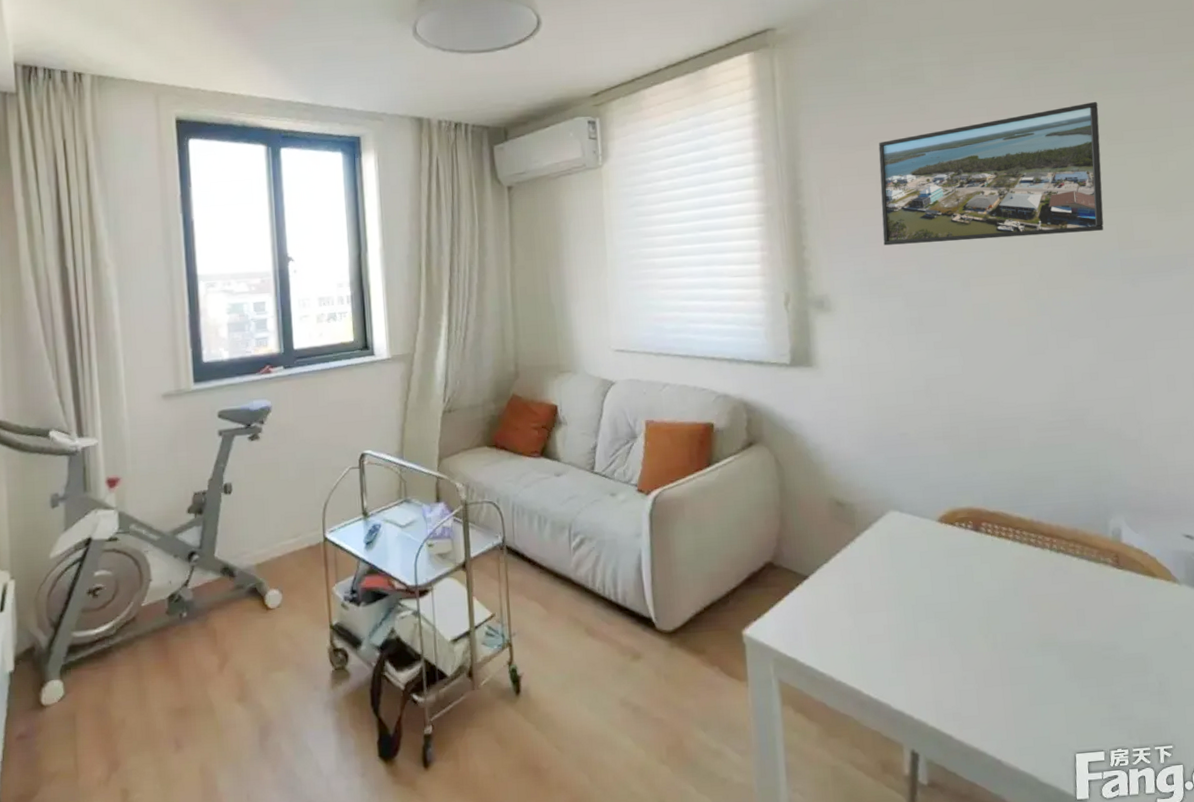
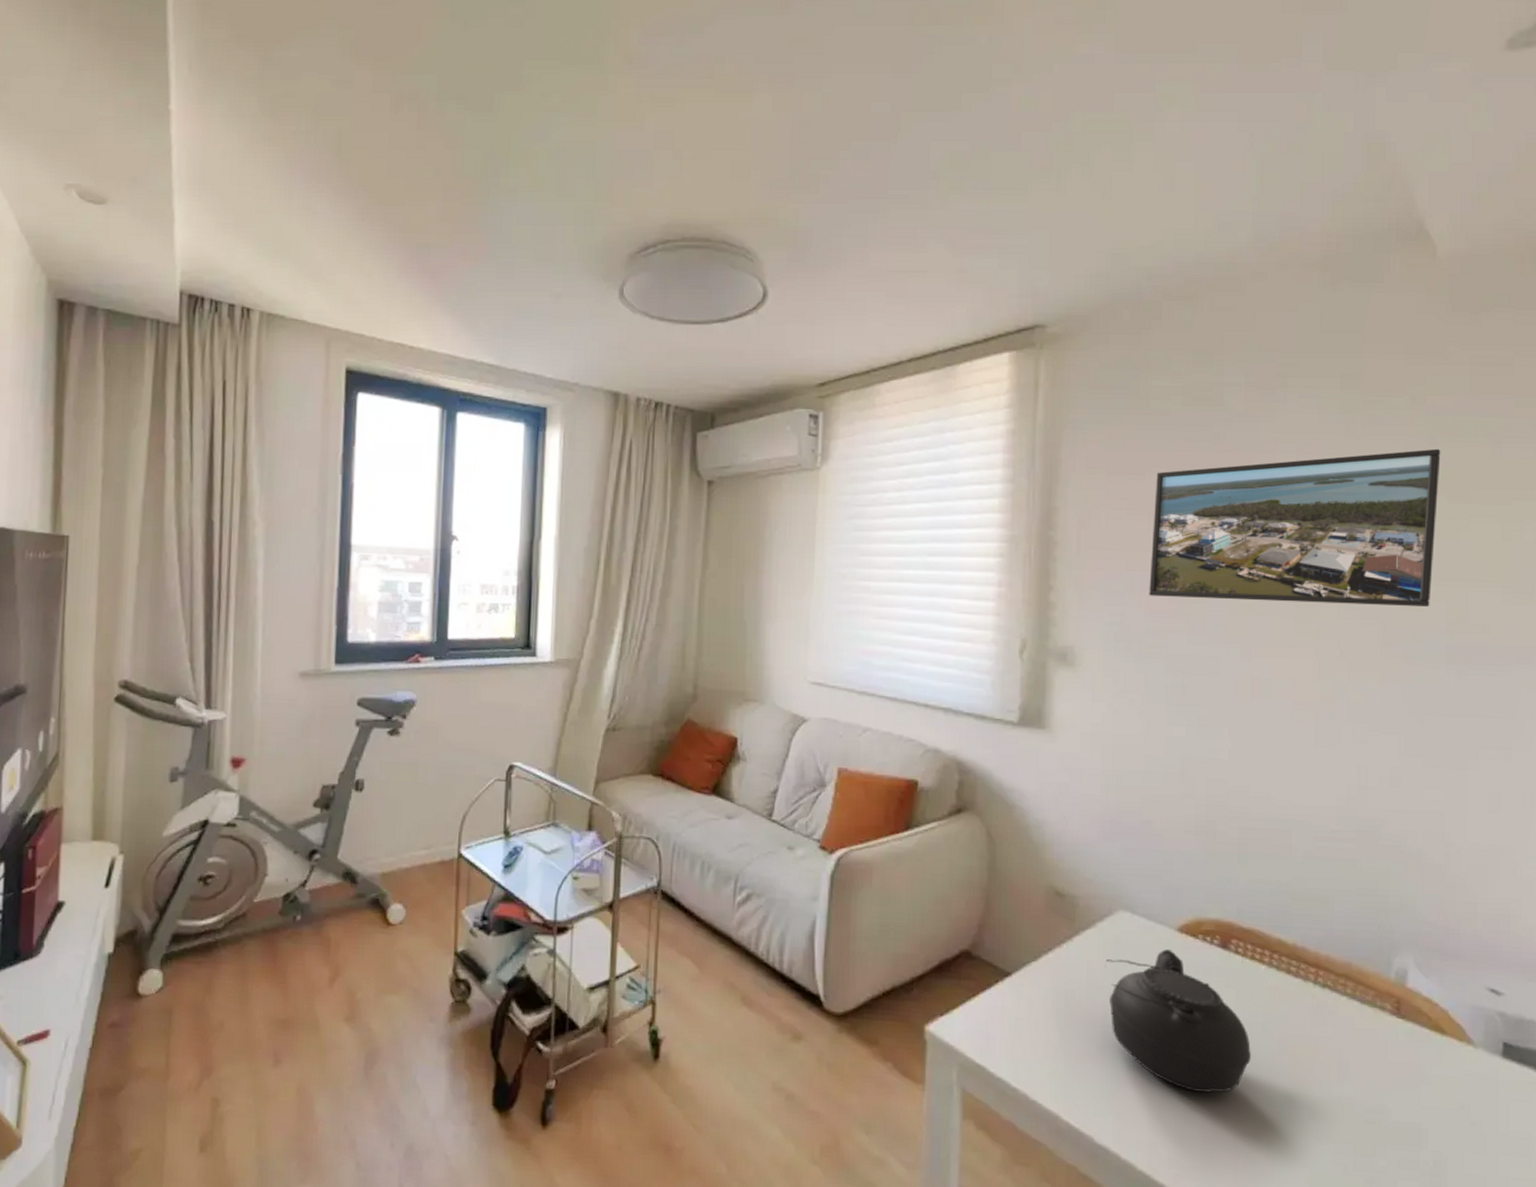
teapot: none [883,538,1008,654] -> present [1105,949,1251,1093]

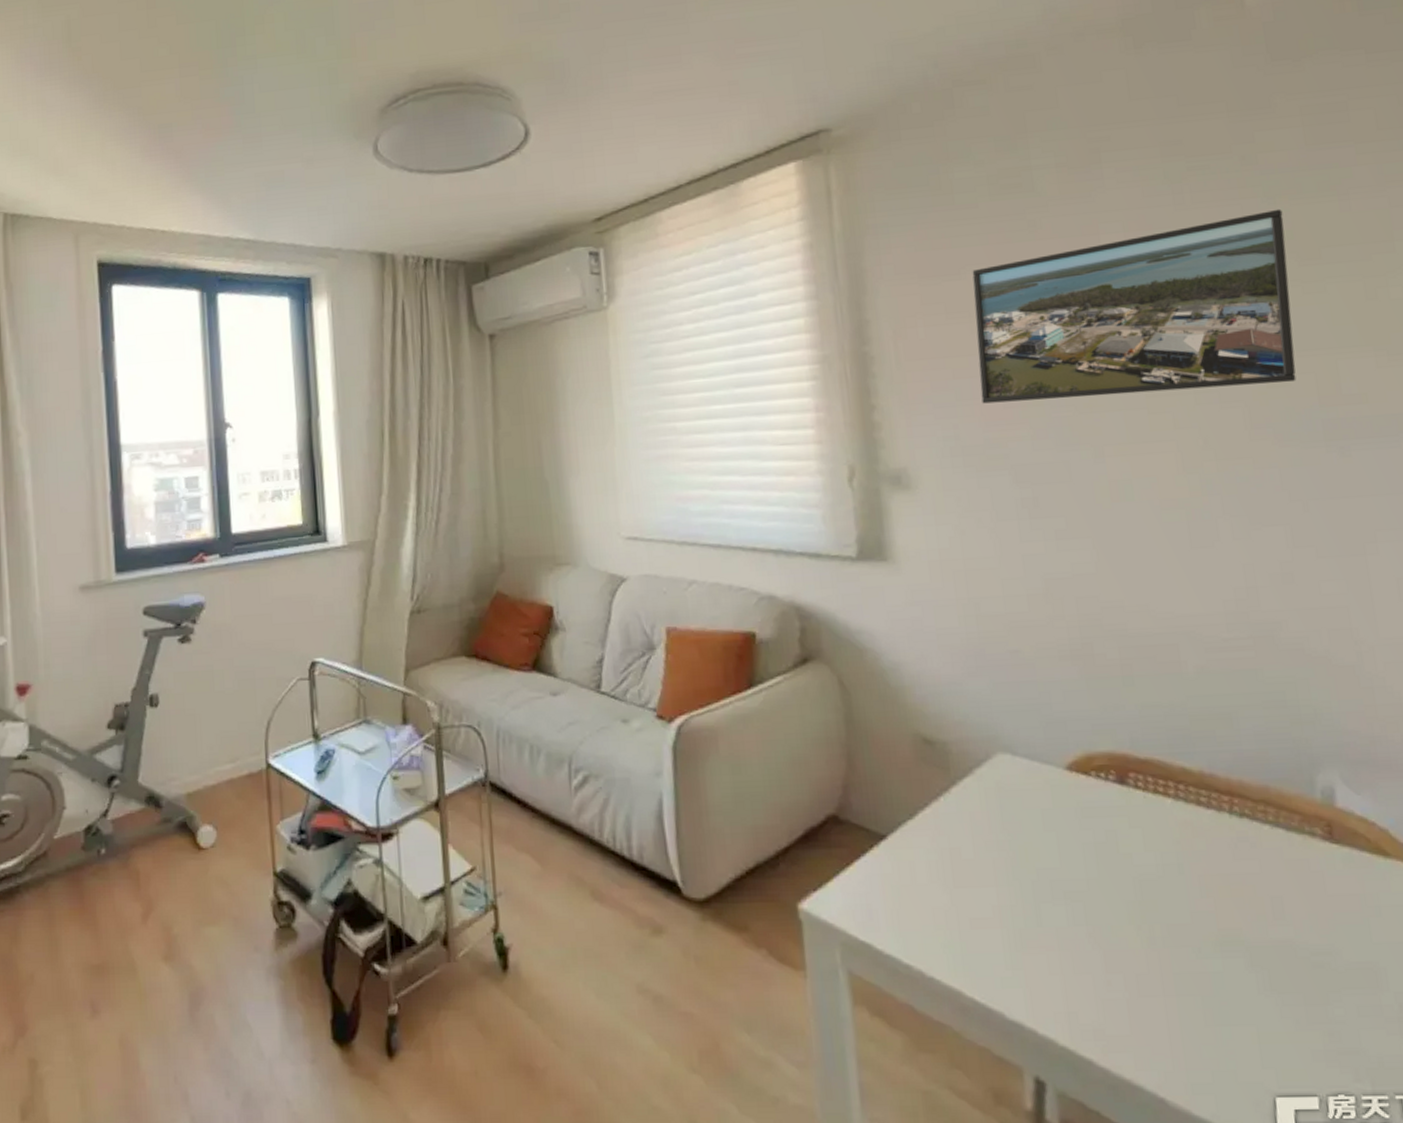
teapot: present [1105,949,1251,1093] -> none [989,791,1171,950]

